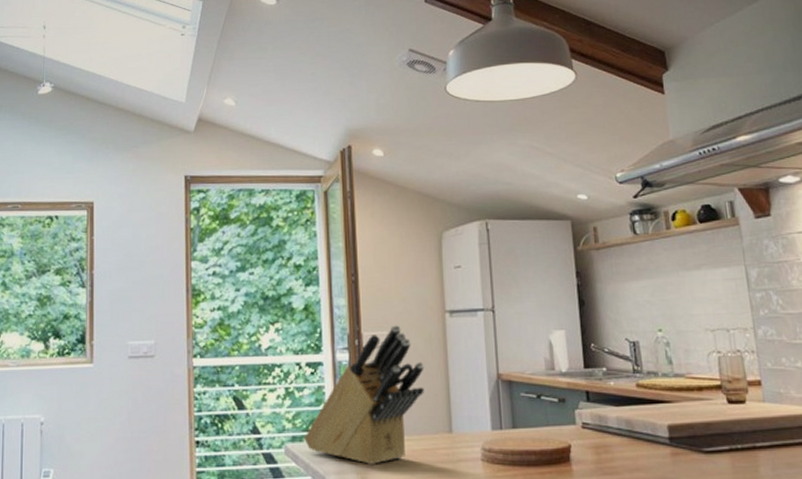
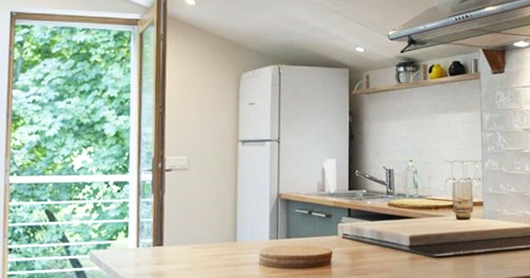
knife block: present [304,325,424,464] -> none [108,151,217,268]

